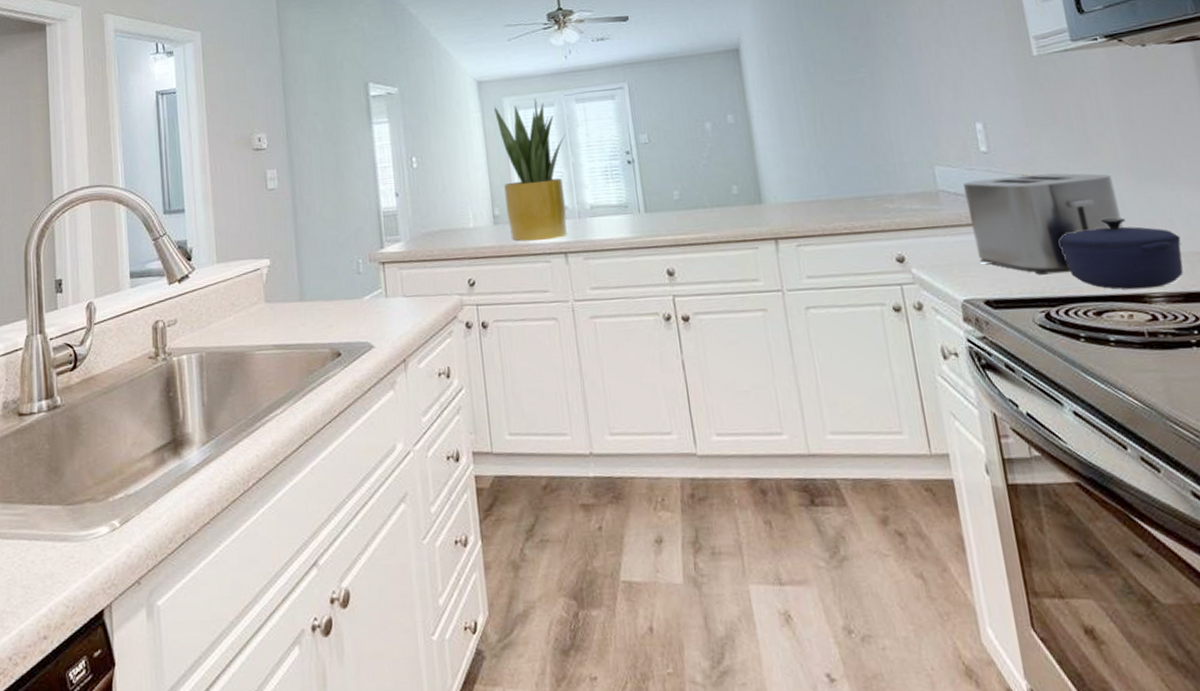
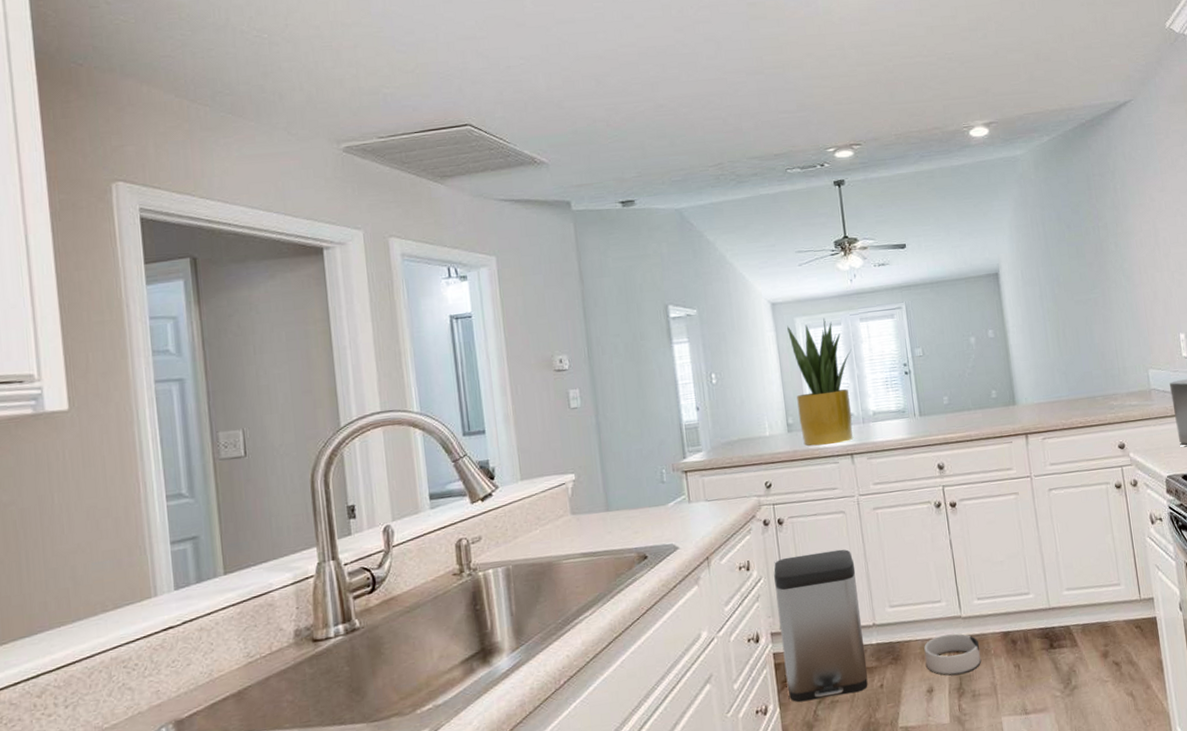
pedal bin: none [476,362,584,537] -> present [774,549,868,702]
pet bowl: none [651,474,722,526] -> present [924,633,981,676]

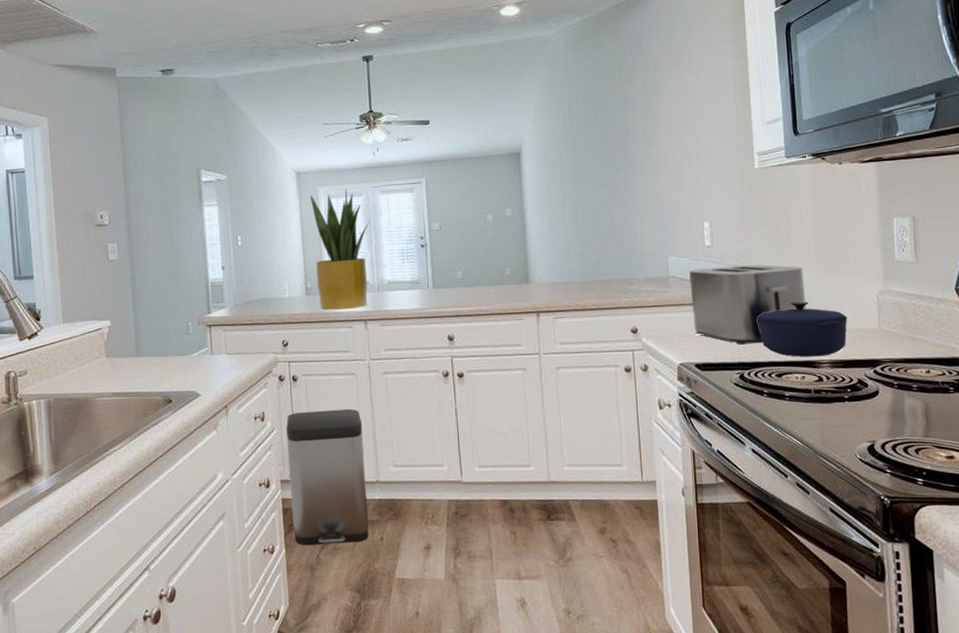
pet bowl: present [924,633,981,676] -> none [424,497,479,536]

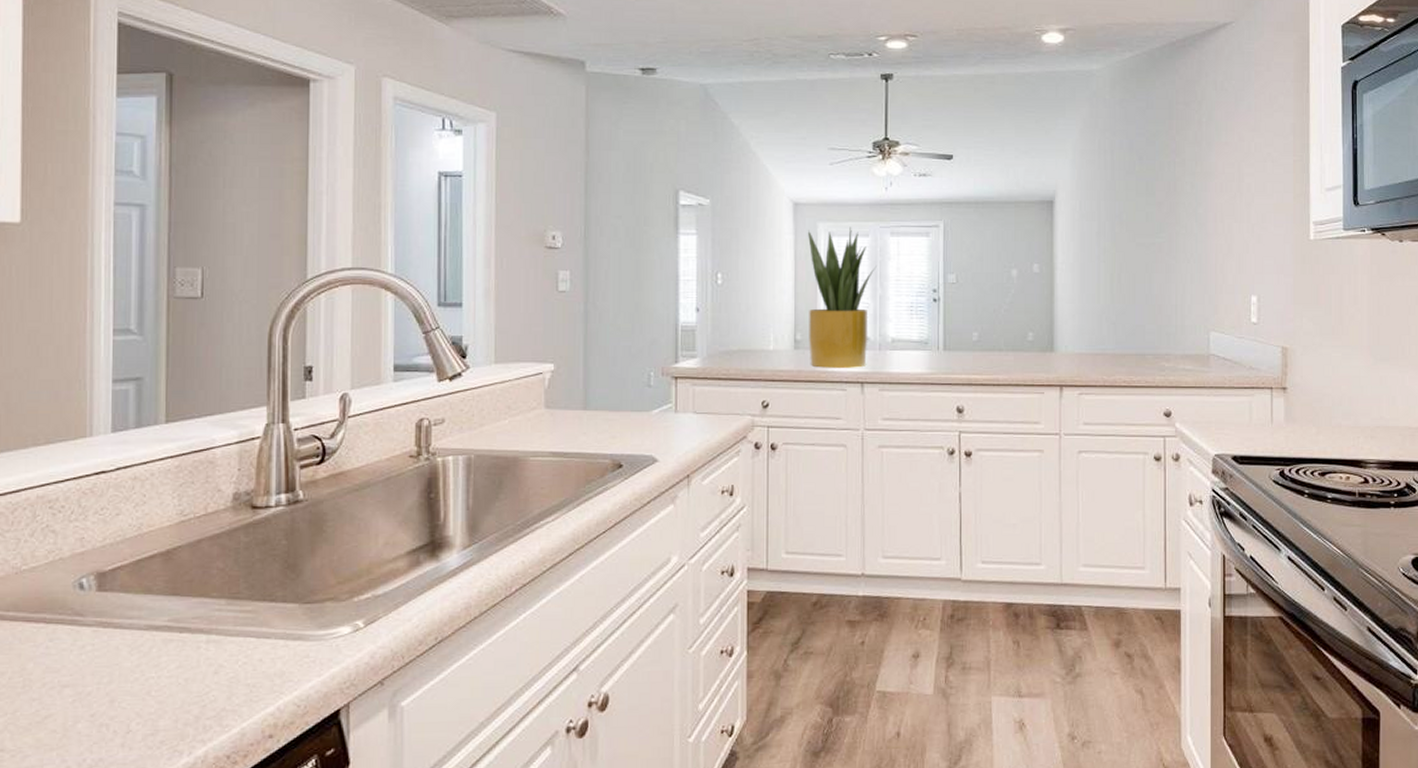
pedal bin: present [286,408,369,546] -> none [758,486,850,648]
toaster: present [689,264,807,345] -> none [1232,347,1356,437]
cooking pot: present [756,300,848,357] -> none [1302,391,1399,455]

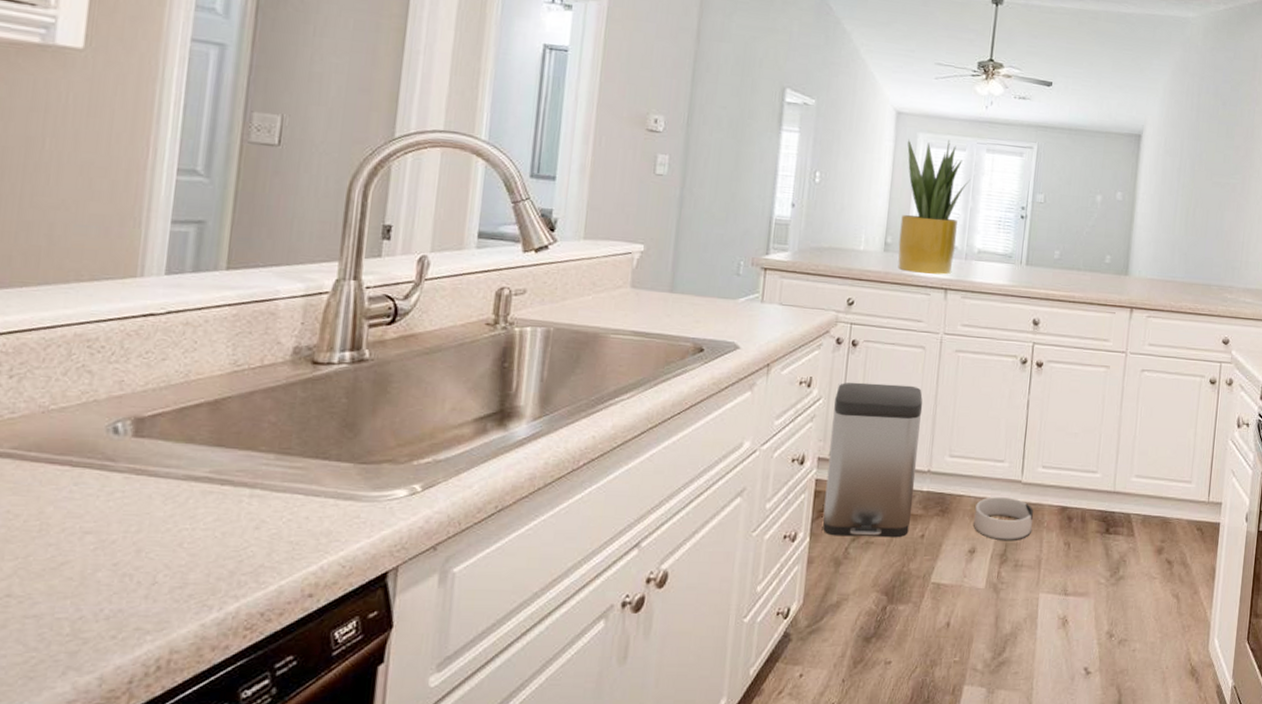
pedal bin: none [758,486,850,648] -> present [822,382,923,538]
pet bowl: none [915,597,978,643] -> present [974,497,1033,541]

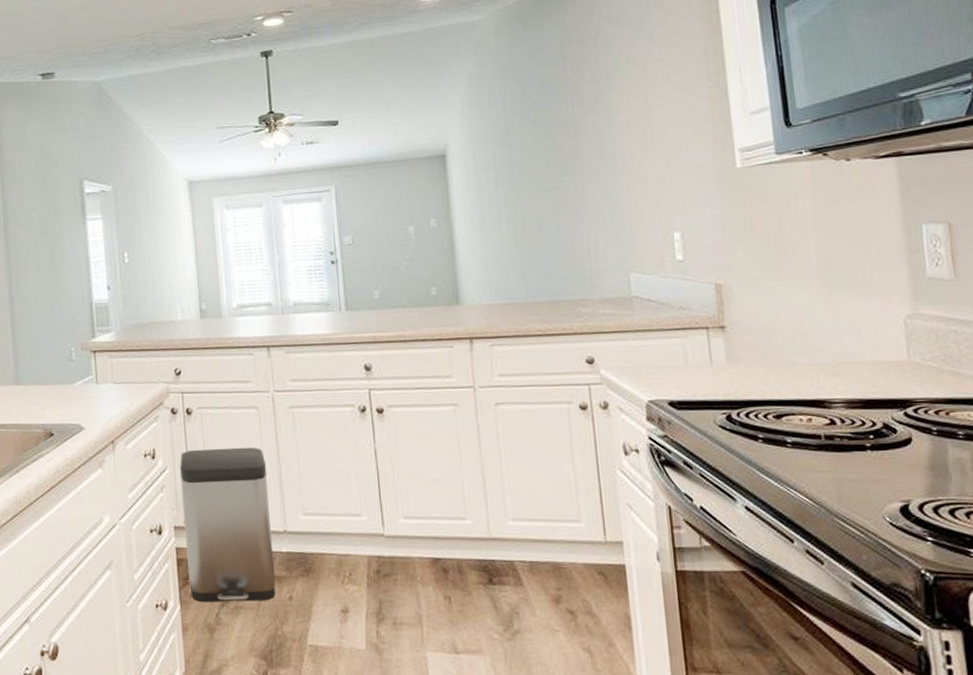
planter: present [898,139,971,275] -> none [204,198,273,335]
pet bowl: present [974,497,1033,541] -> none [340,552,405,599]

